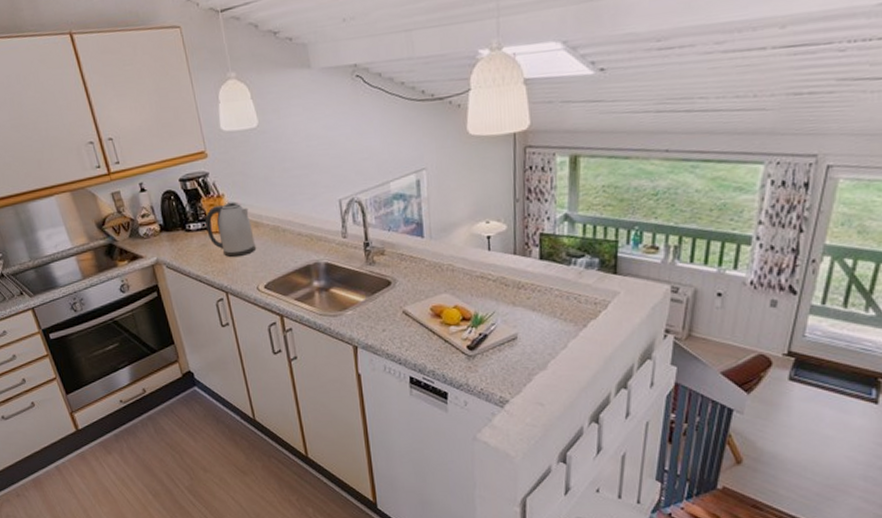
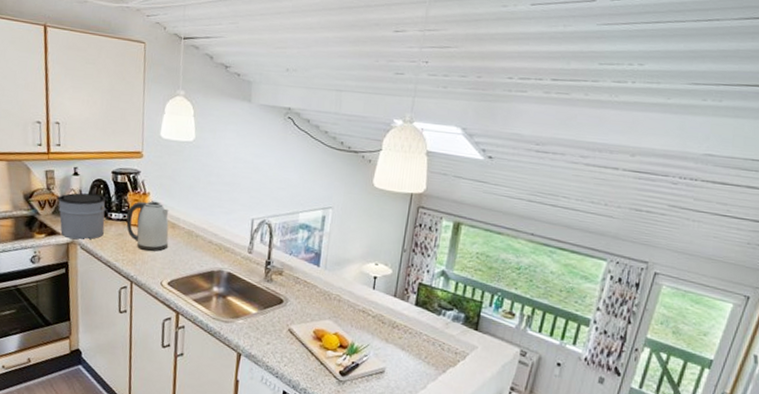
bucket: none [130,207,188,261] -> present [57,193,110,240]

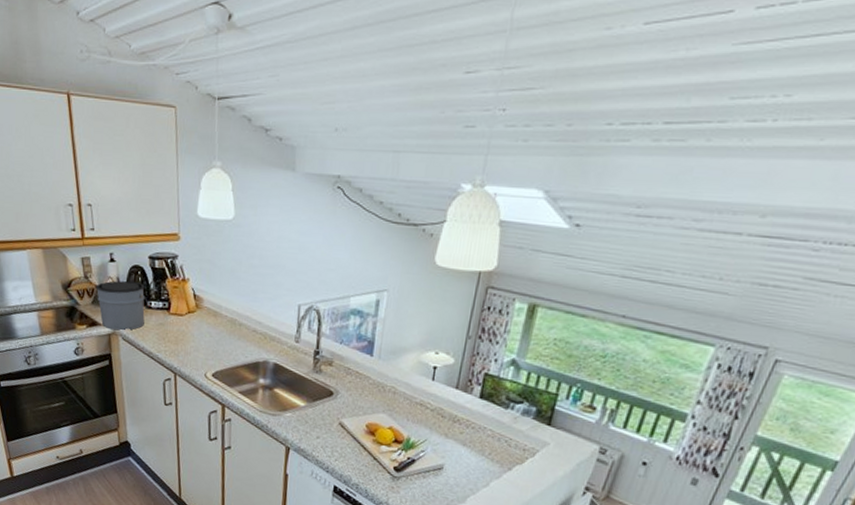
kettle: present [126,201,169,251] -> none [166,287,211,342]

